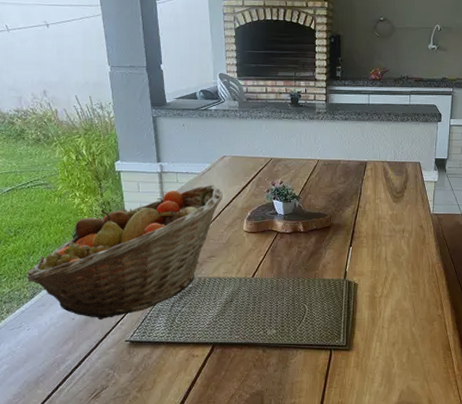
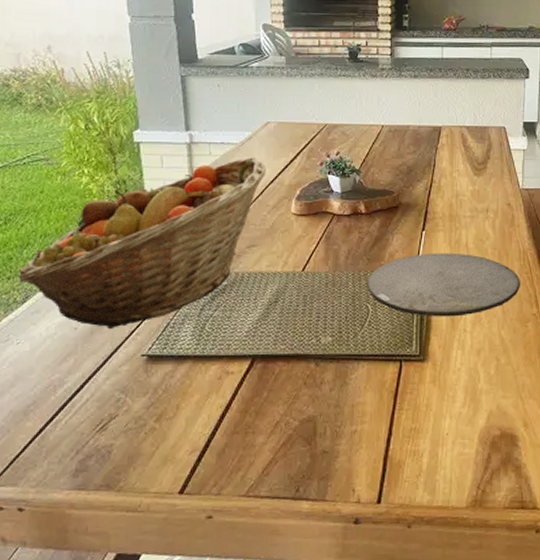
plate: none [304,265,429,316] -> present [366,253,520,317]

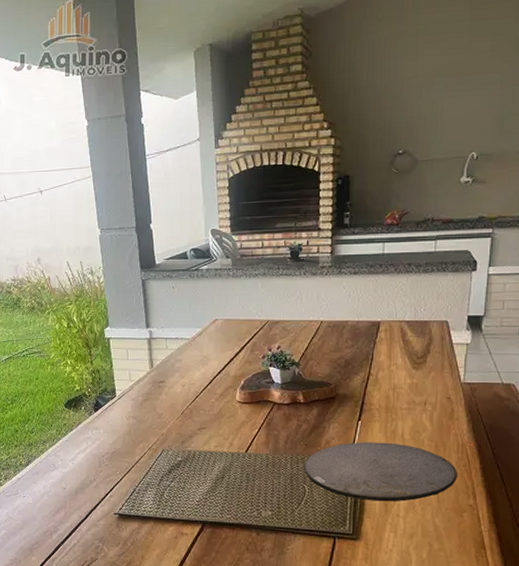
fruit basket: present [17,157,266,328] -> none [22,351,214,490]

